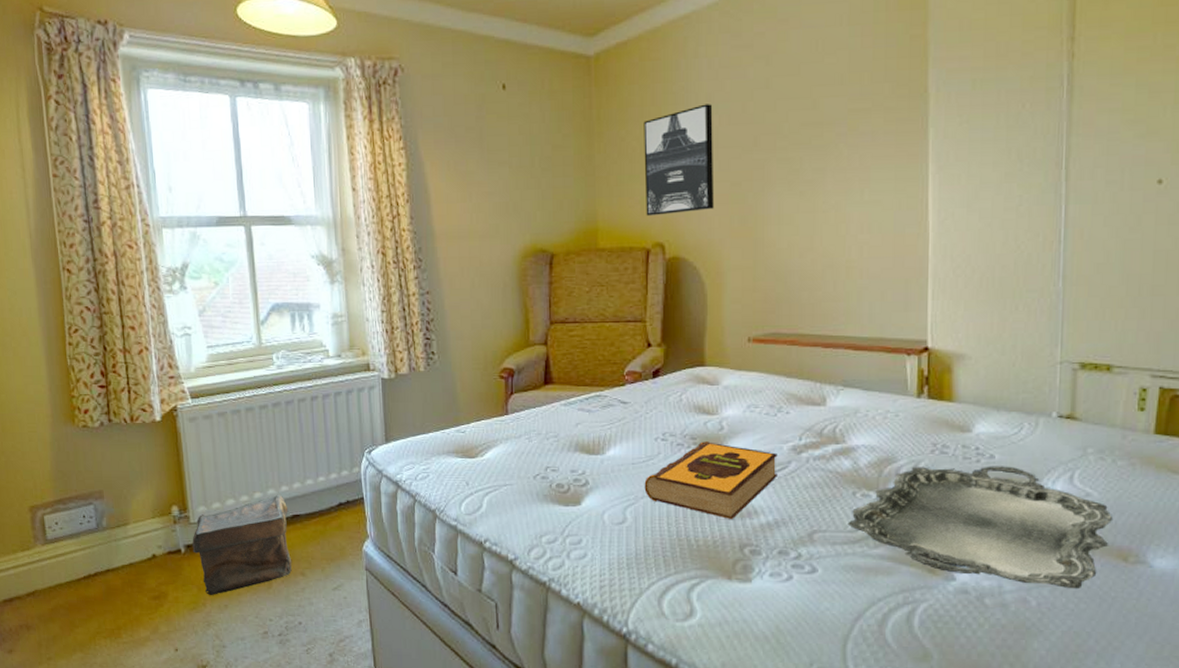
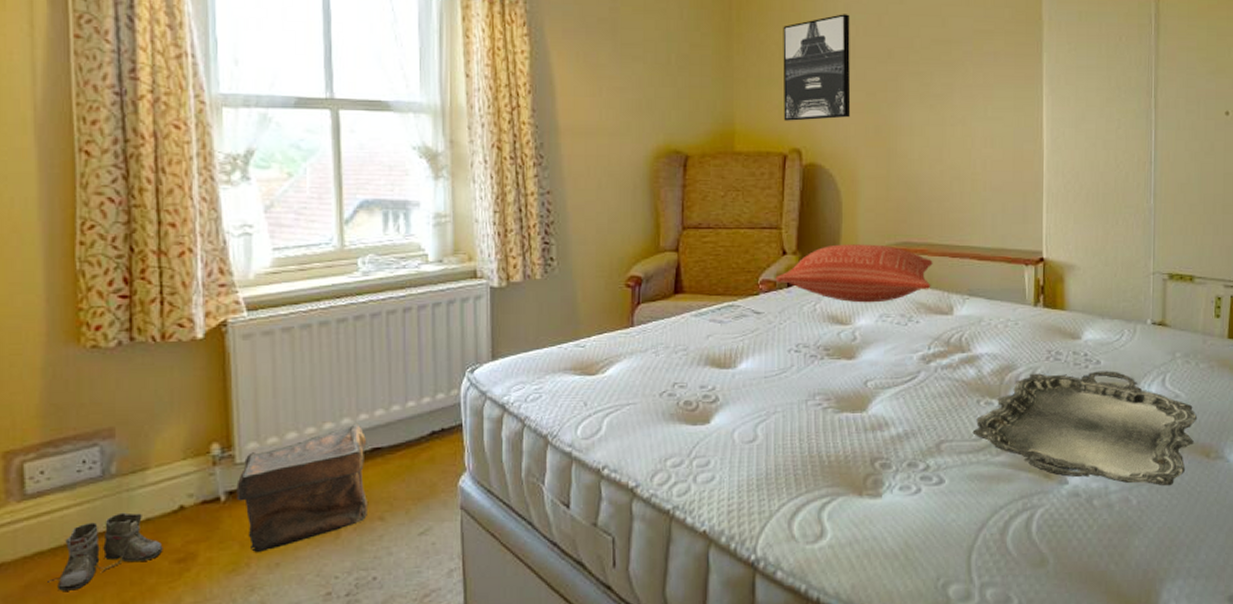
boots: none [66,557,143,615] -> present [47,512,163,591]
pillow: none [640,335,804,394] -> present [775,244,933,303]
hardback book: present [644,441,777,520] -> none [776,352,908,433]

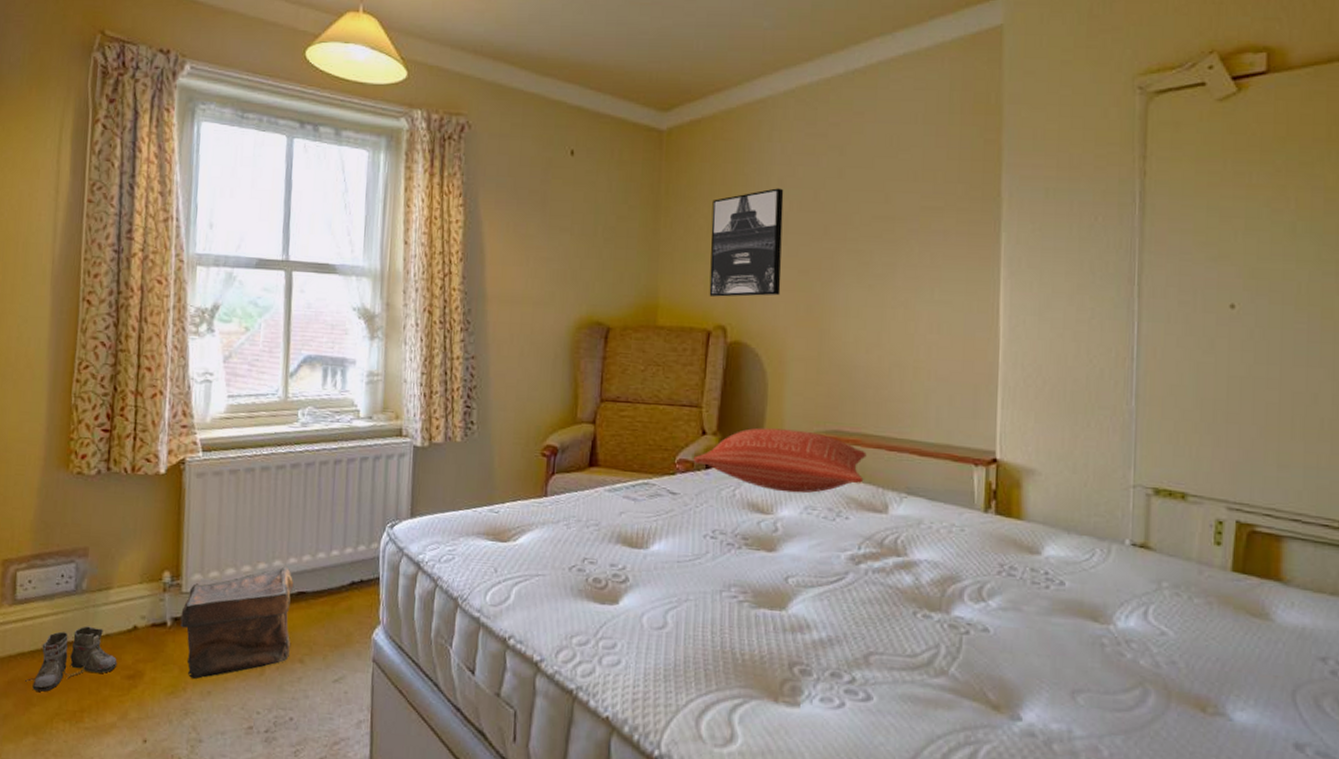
serving tray: present [972,371,1197,486] -> none [907,588,1189,741]

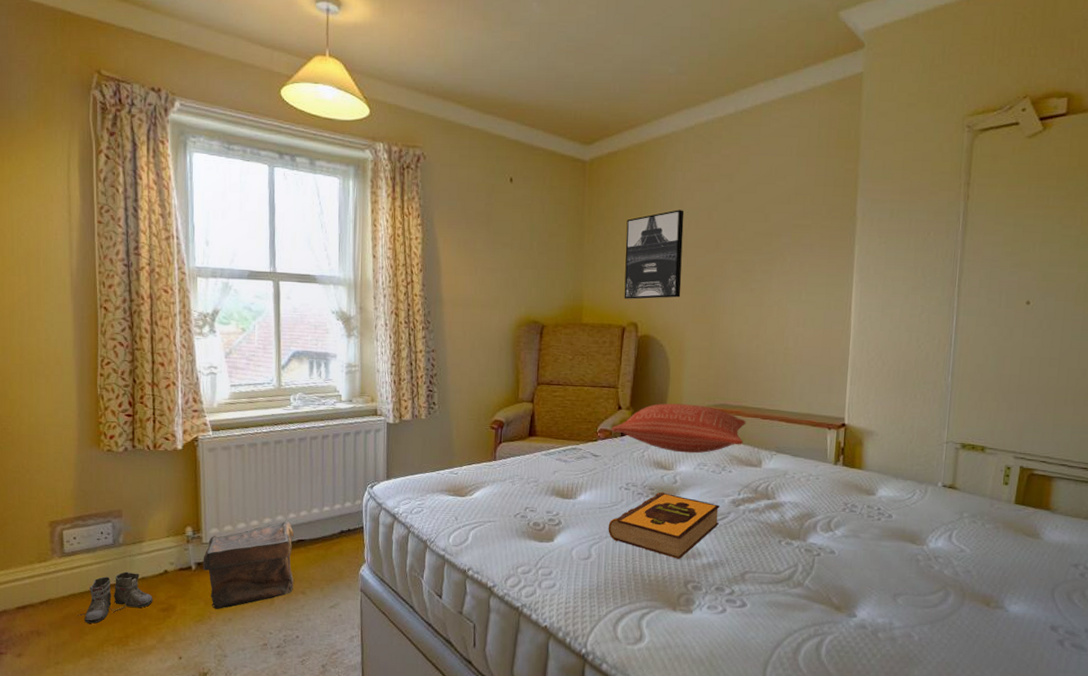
hardback book: none [689,543,834,634] -> present [608,492,720,560]

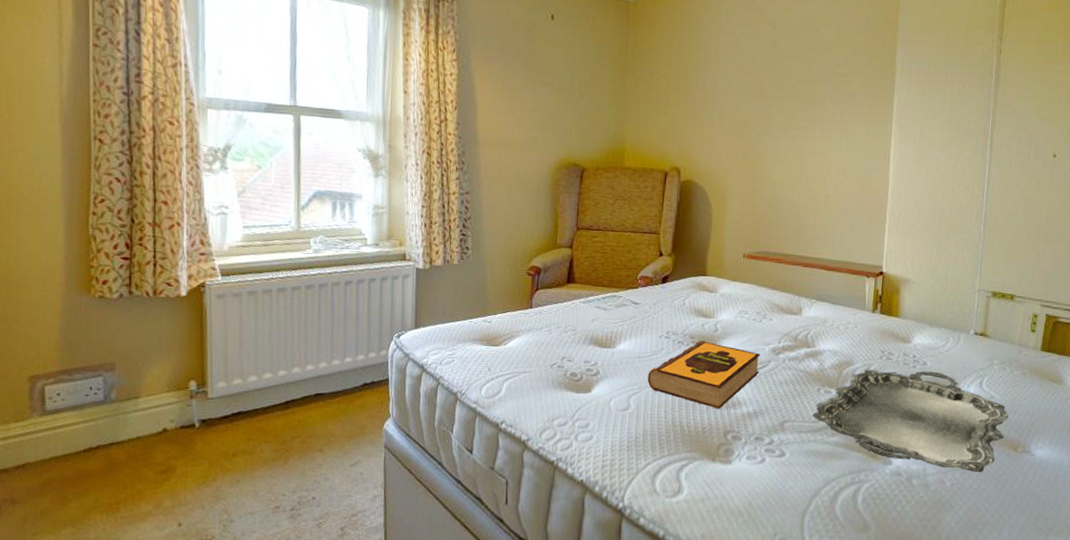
boots: present [78,571,153,624] -> none [60,430,150,489]
pouch: present [203,520,295,610] -> none [208,372,312,471]
pillow: present [611,403,746,454] -> none [652,250,787,301]
wall art: present [624,210,685,300] -> none [666,54,729,144]
serving tray: none [773,521,980,628] -> present [812,369,1008,473]

